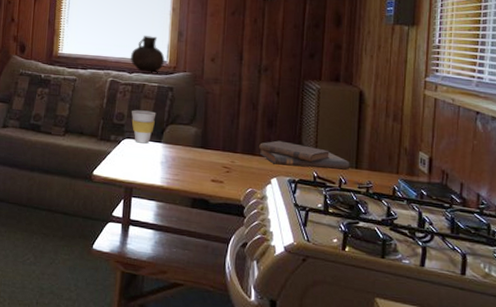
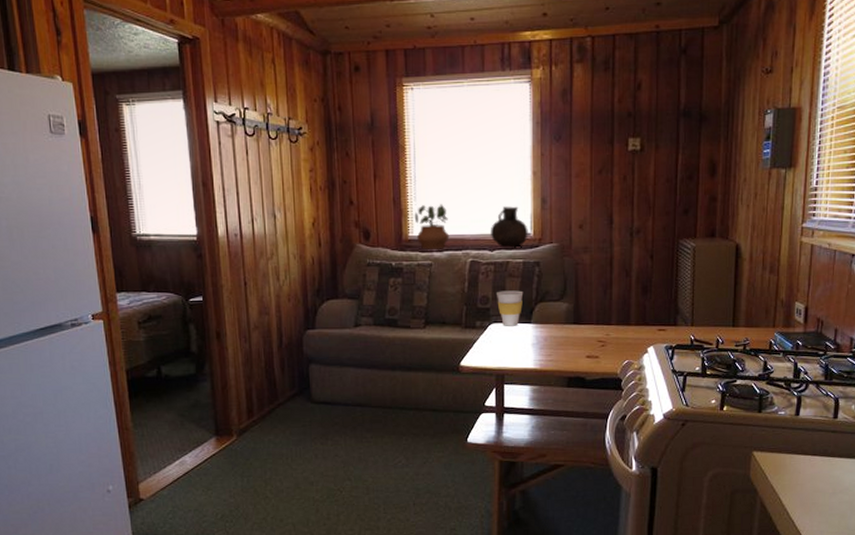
potted plant: none [65,28,94,67] -> present [414,204,450,250]
diary: present [259,140,350,170] -> none [634,307,727,332]

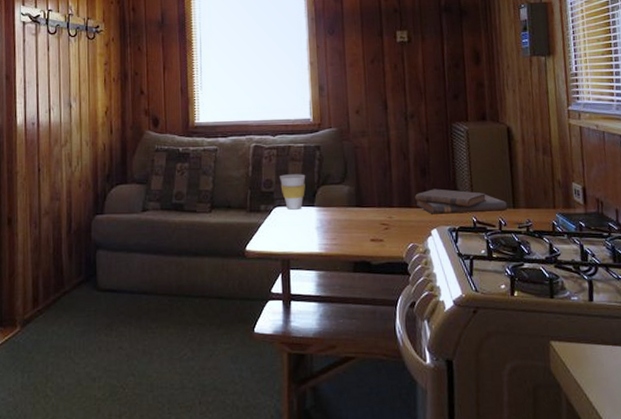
potted plant: present [414,204,450,250] -> none [200,92,234,135]
vase: present [491,206,528,248] -> none [272,94,308,133]
diary: none [634,307,727,332] -> present [415,189,508,214]

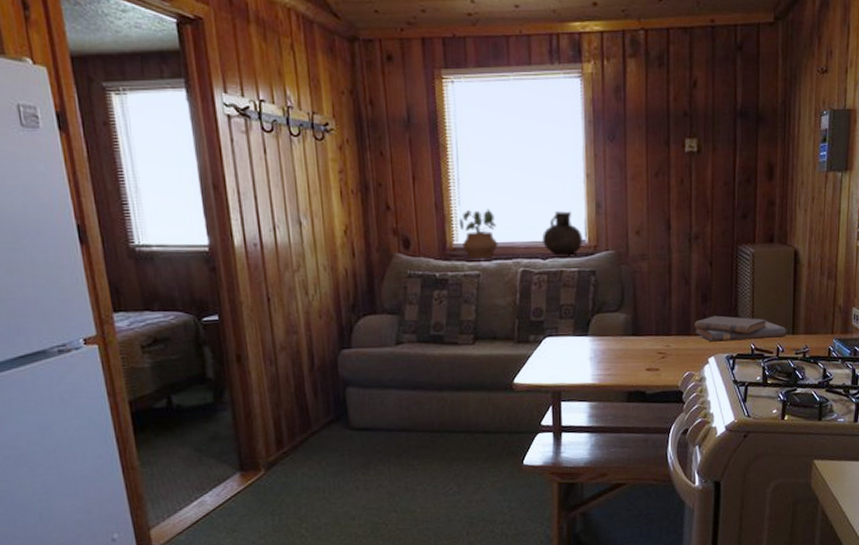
potted plant: none [200,92,234,135] -> present [459,208,498,259]
vase: none [272,94,308,133] -> present [543,211,583,256]
cup: present [279,174,306,210] -> none [550,301,579,340]

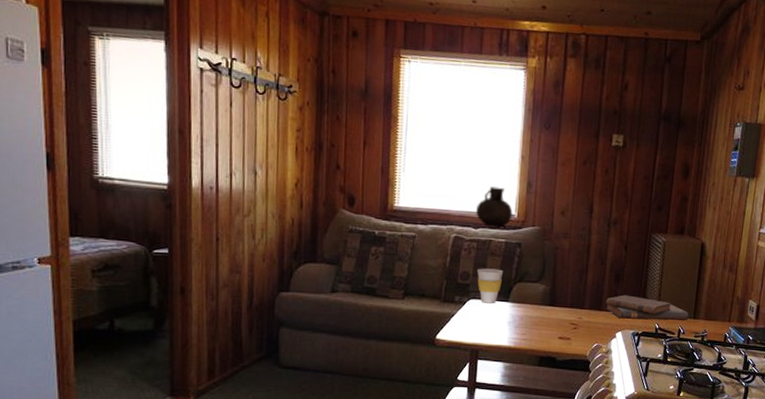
potted plant: present [459,208,498,259] -> none [401,177,436,222]
cup: none [550,301,579,340] -> present [476,268,504,304]

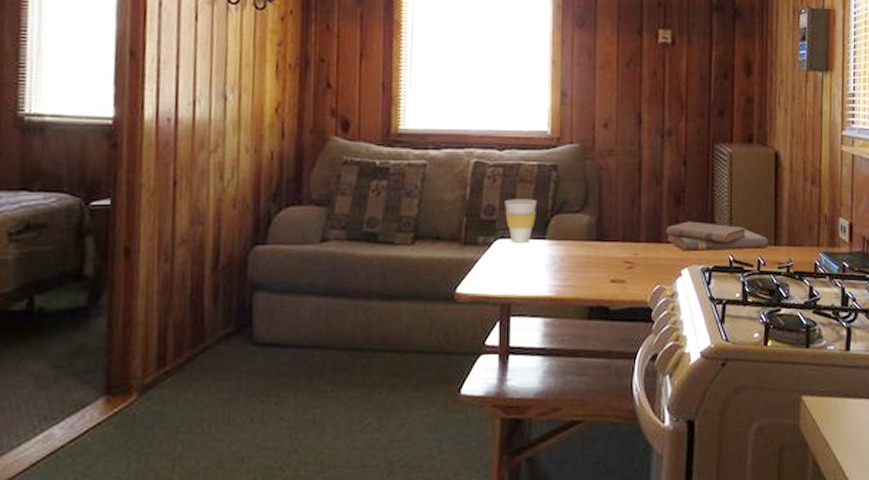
vase: present [476,186,513,228] -> none [500,98,545,148]

